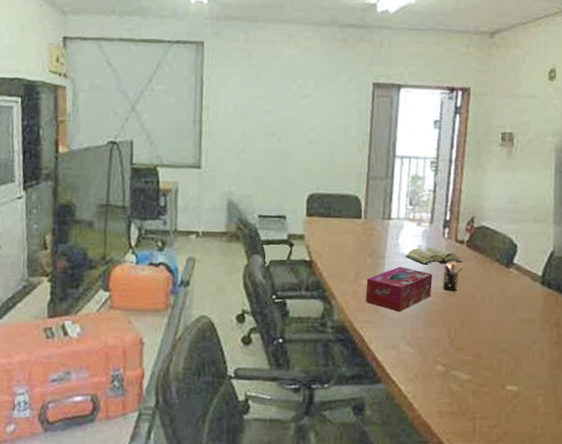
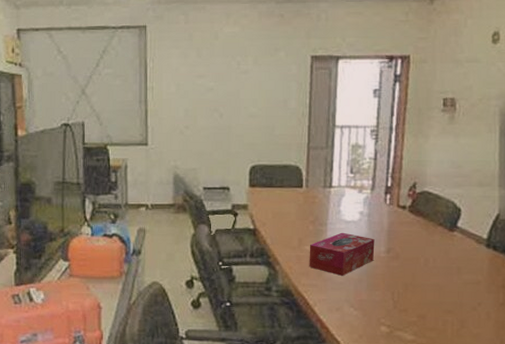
diary: present [405,246,463,265] -> none [347,212,405,230]
pen holder: present [442,262,463,291] -> none [385,227,405,255]

